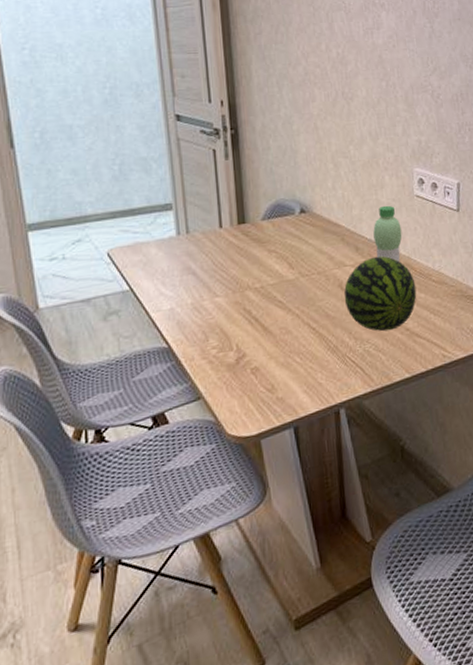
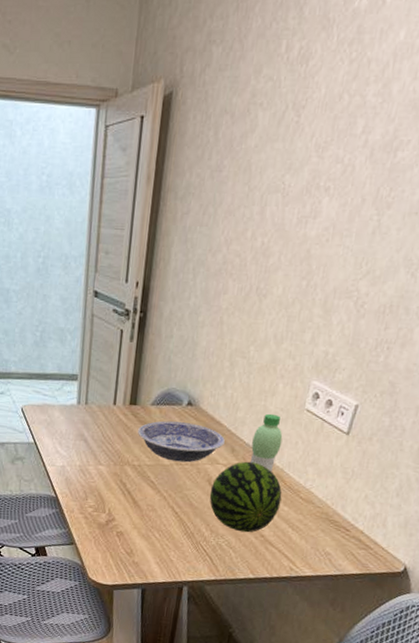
bowl: none [253,230,347,274] -> present [138,421,225,463]

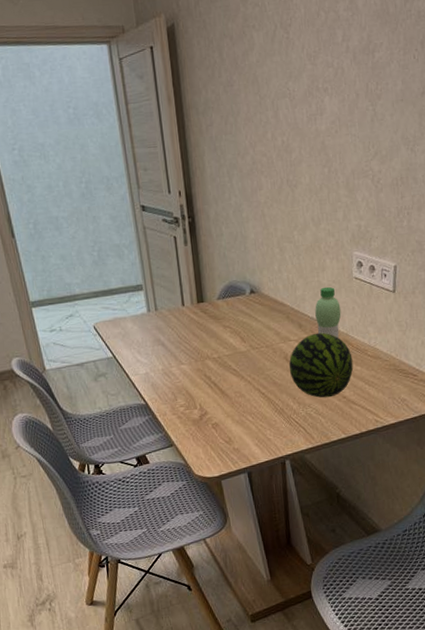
bowl: present [138,421,225,463] -> none [210,309,291,347]

